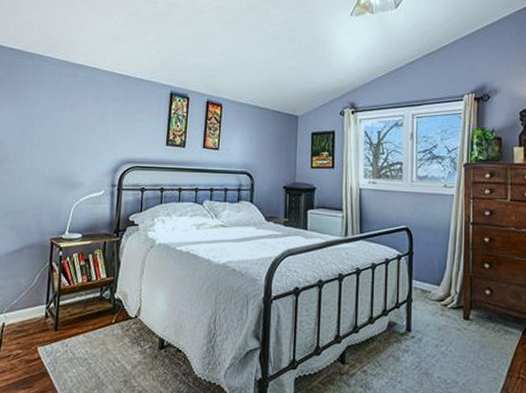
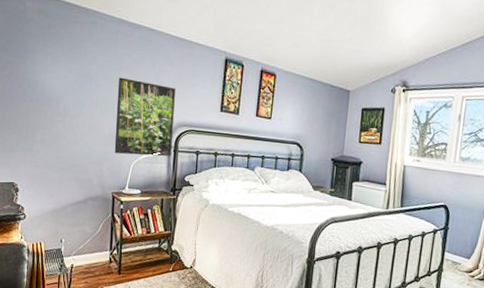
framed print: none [54,117,120,197] -> present [114,77,176,156]

